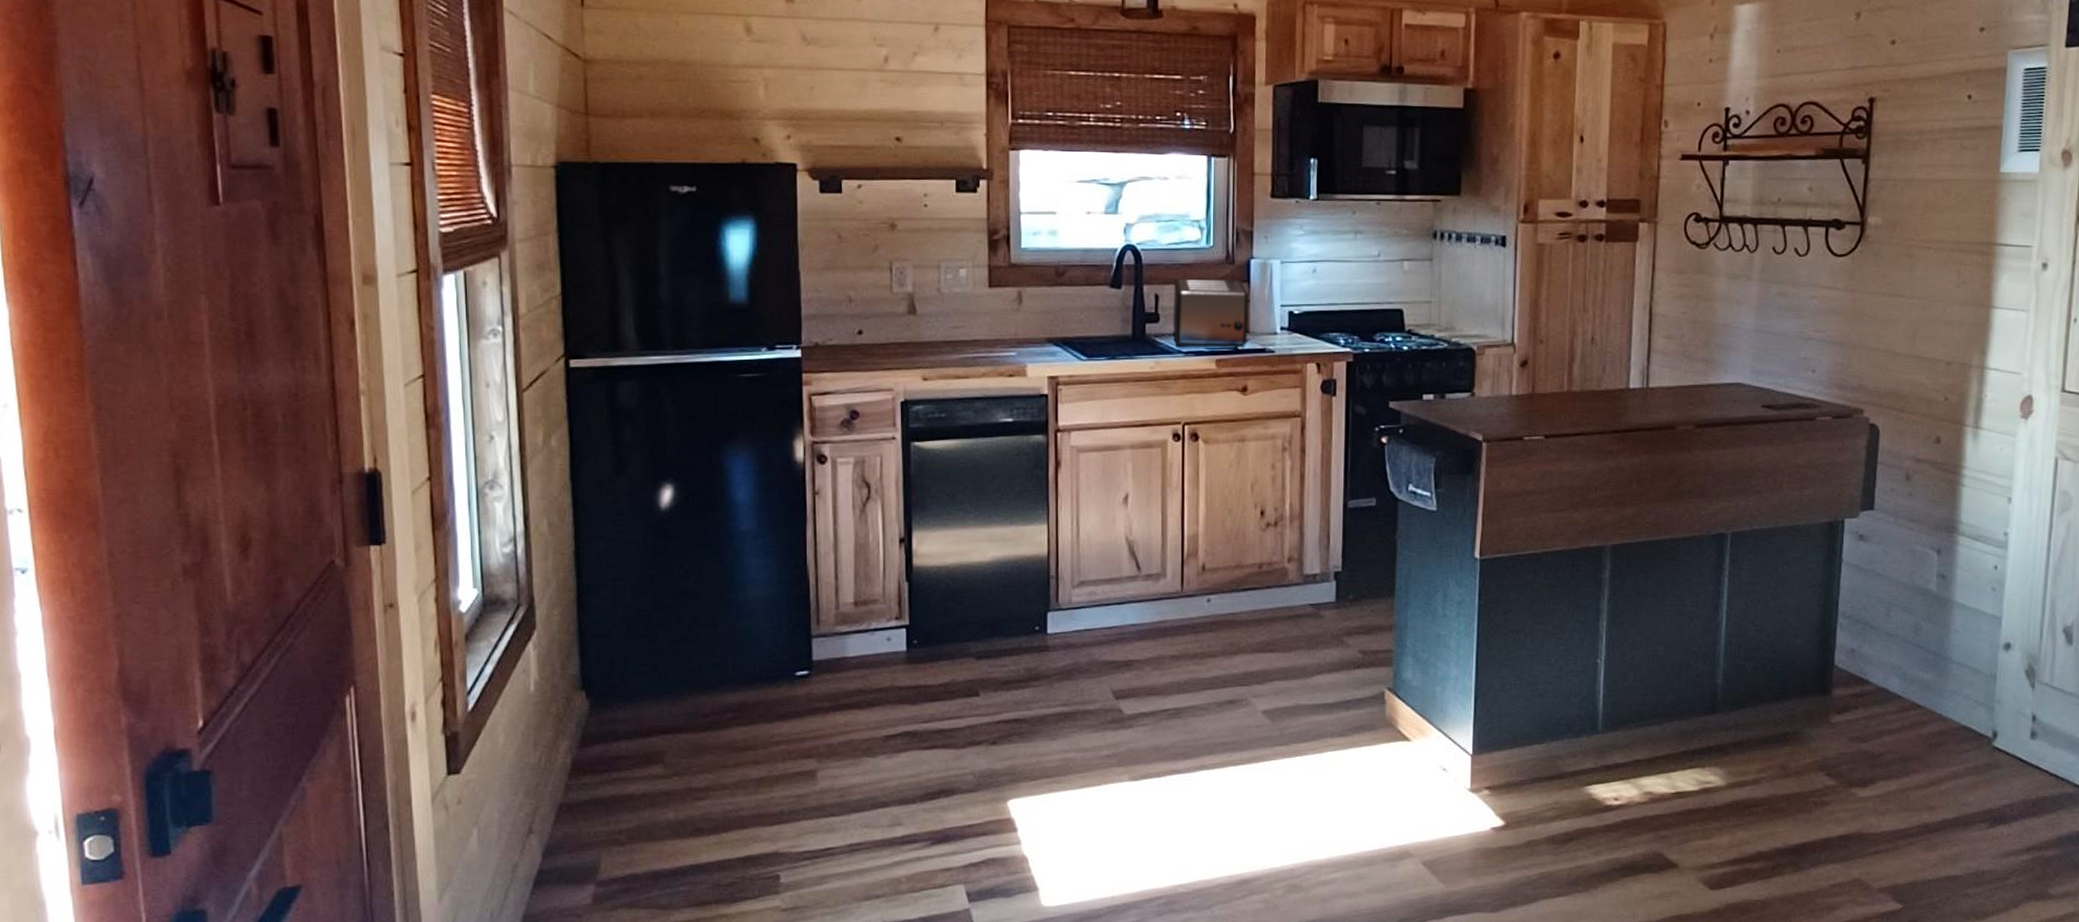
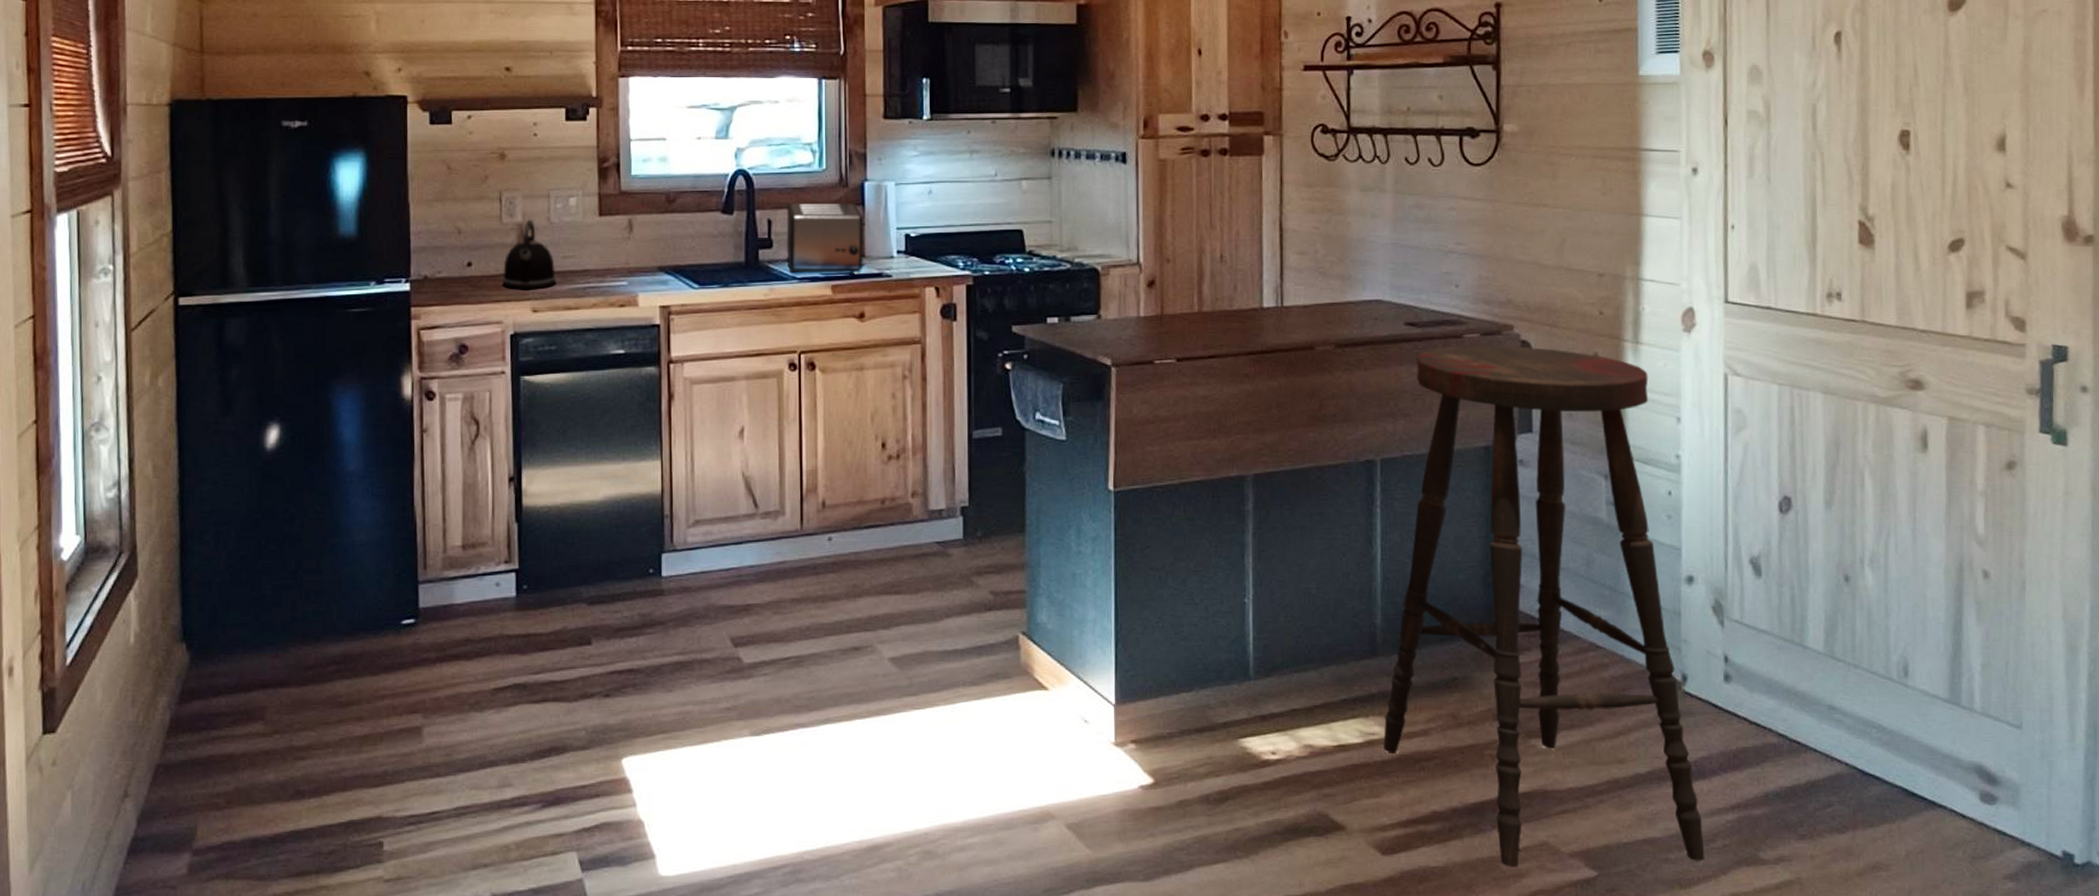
kettle: none [892,288,946,359] -> present [502,218,556,290]
bar stool: none [1717,428,2000,901] -> present [1383,345,1705,867]

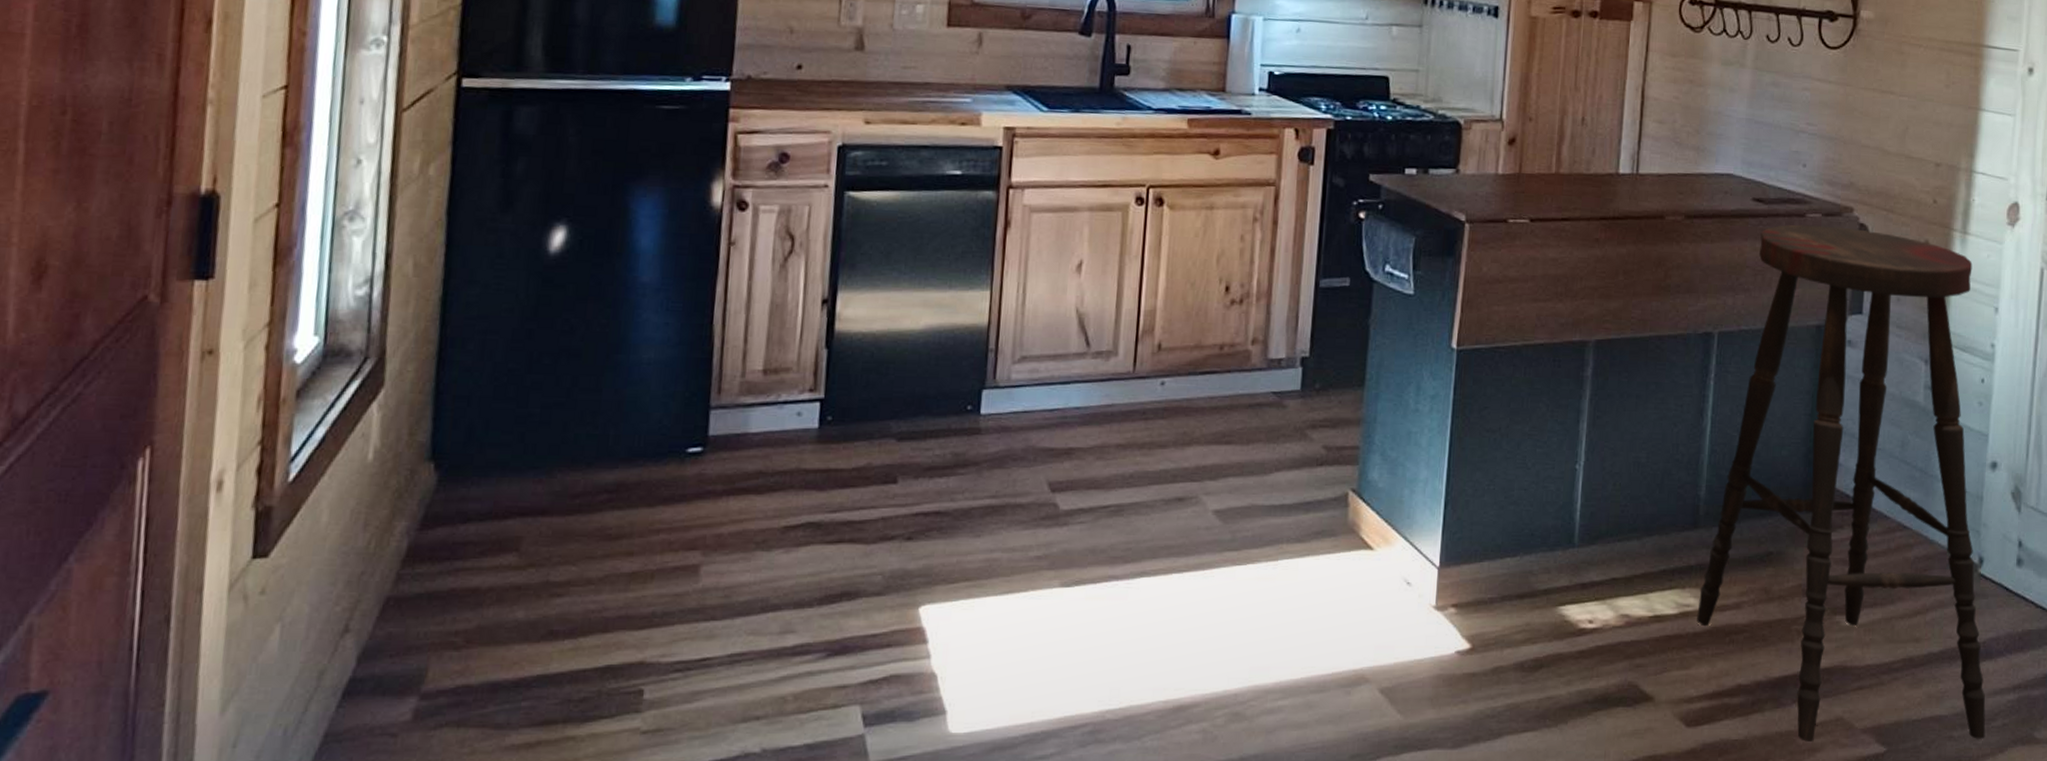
kettle: present [502,218,556,290] -> none [834,23,894,100]
toaster: present [786,202,866,274] -> none [1143,29,1229,108]

